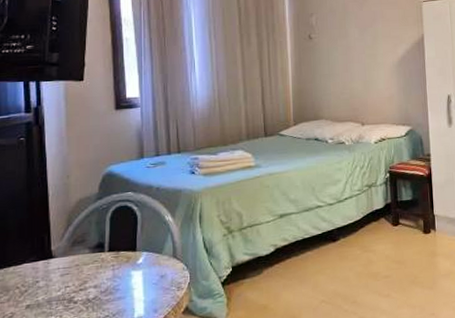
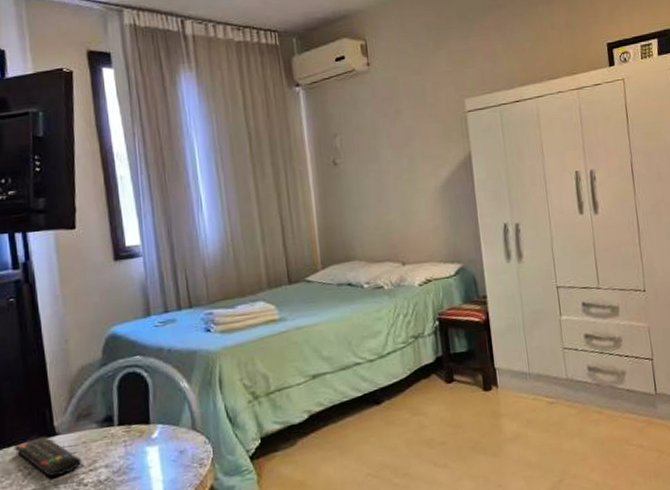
remote control: none [13,258,74,295] -> present [13,436,82,477]

